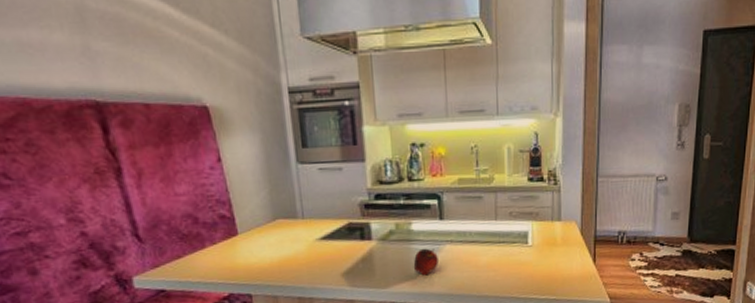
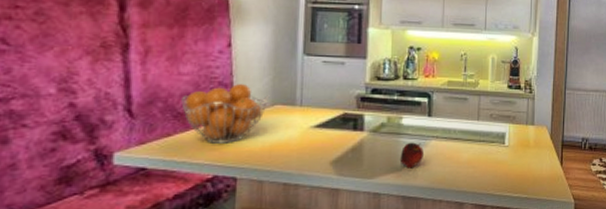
fruit basket: none [183,200,270,263] -> present [181,84,270,144]

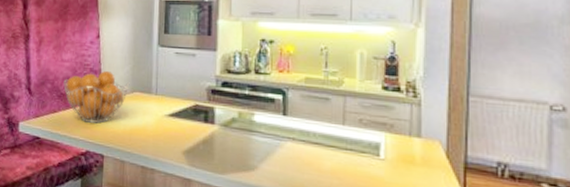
apple: present [399,142,424,169] -> none [252,141,278,170]

